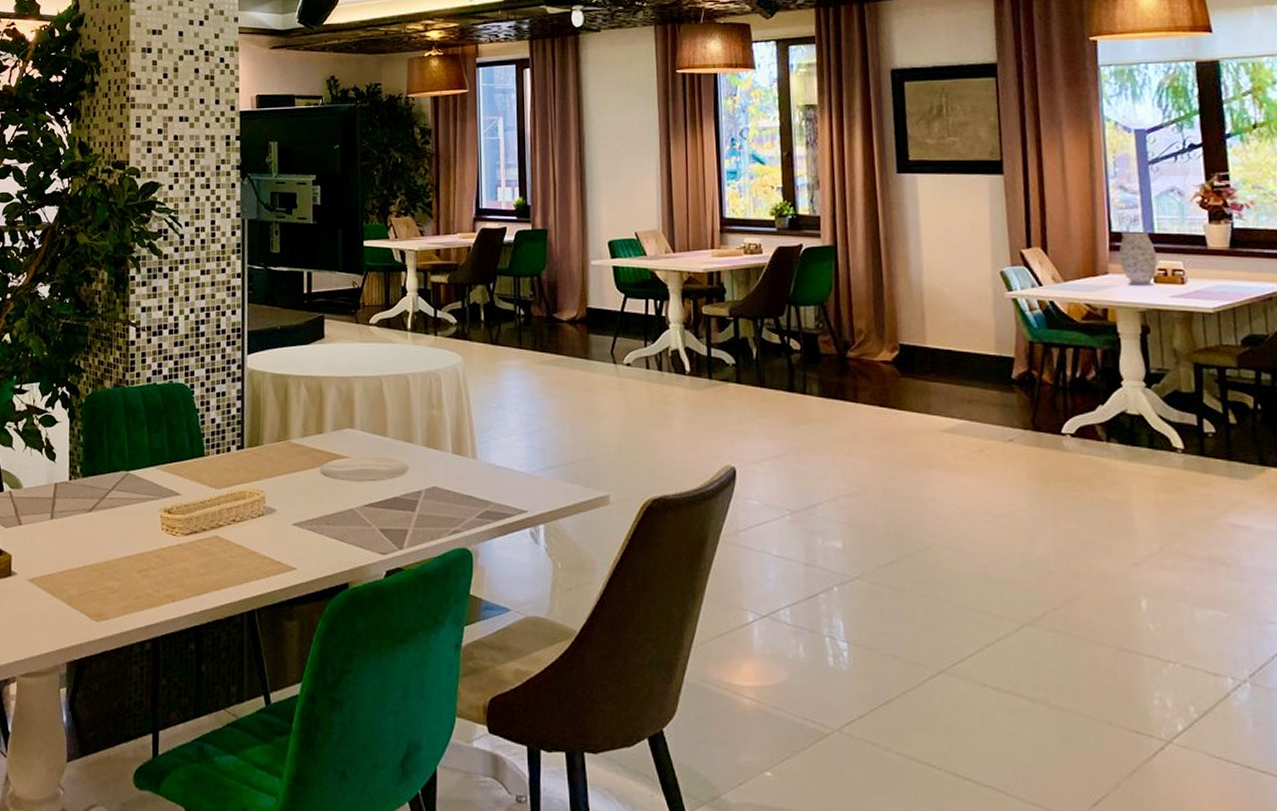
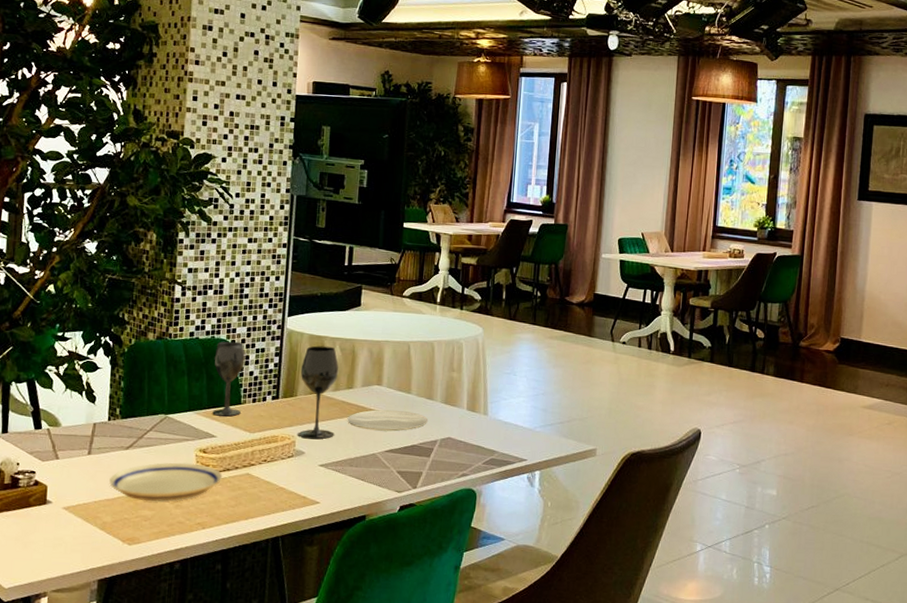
plate: none [73,525,190,571] -> present [109,462,223,501]
wine glass: none [173,385,205,471] -> present [212,341,245,417]
wineglass: none [265,386,306,494] -> present [298,345,339,440]

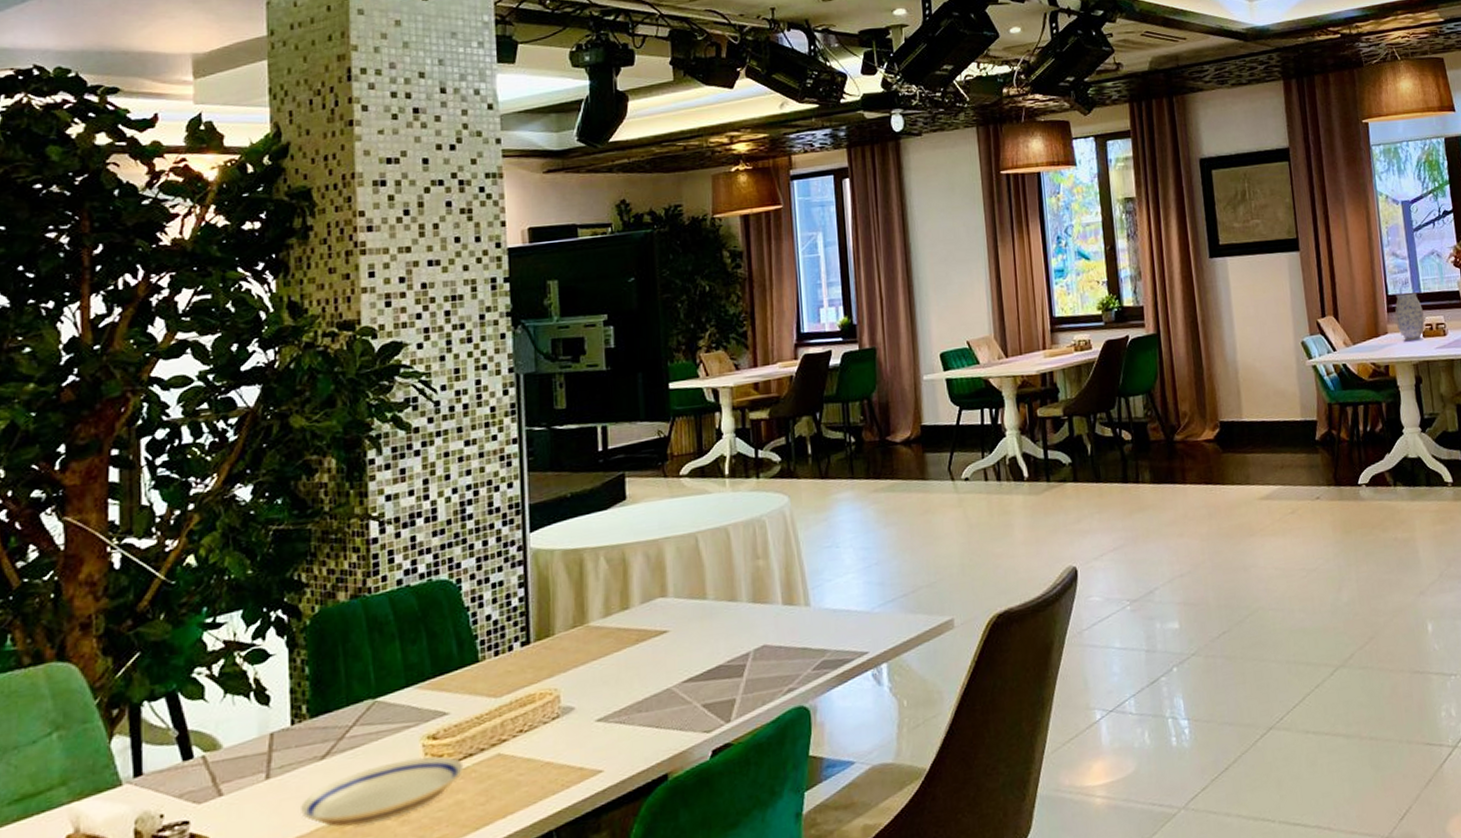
wine glass: present [212,341,245,417] -> none [434,578,479,685]
wineglass: present [298,345,339,440] -> none [555,559,612,689]
plate: present [347,409,429,432] -> none [626,622,735,659]

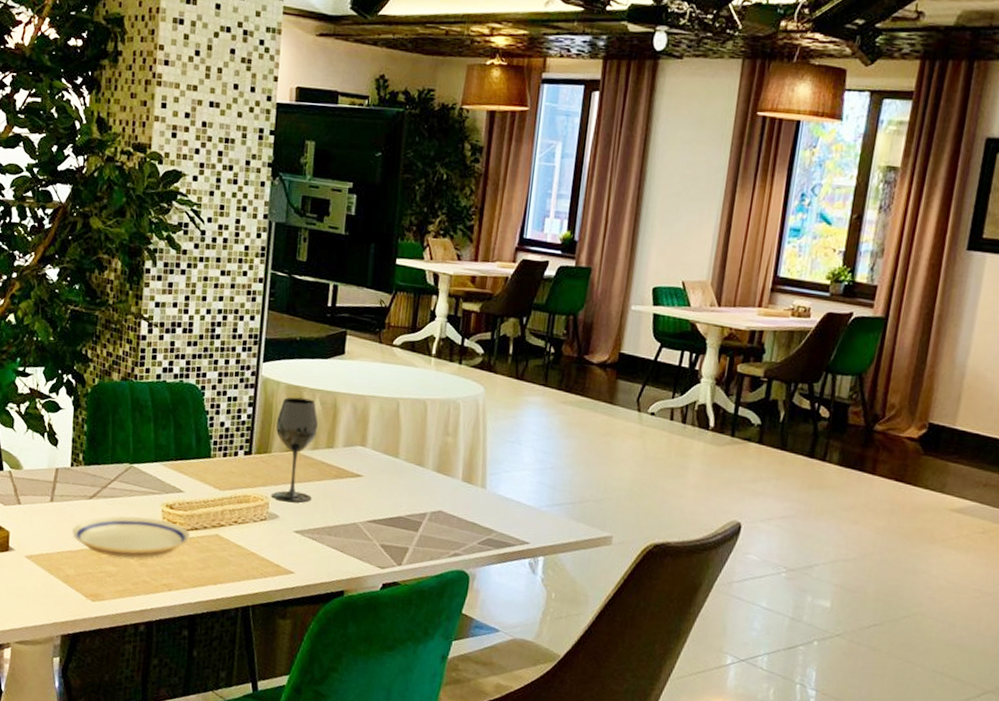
wineglass: none [555,559,612,689] -> present [272,397,319,503]

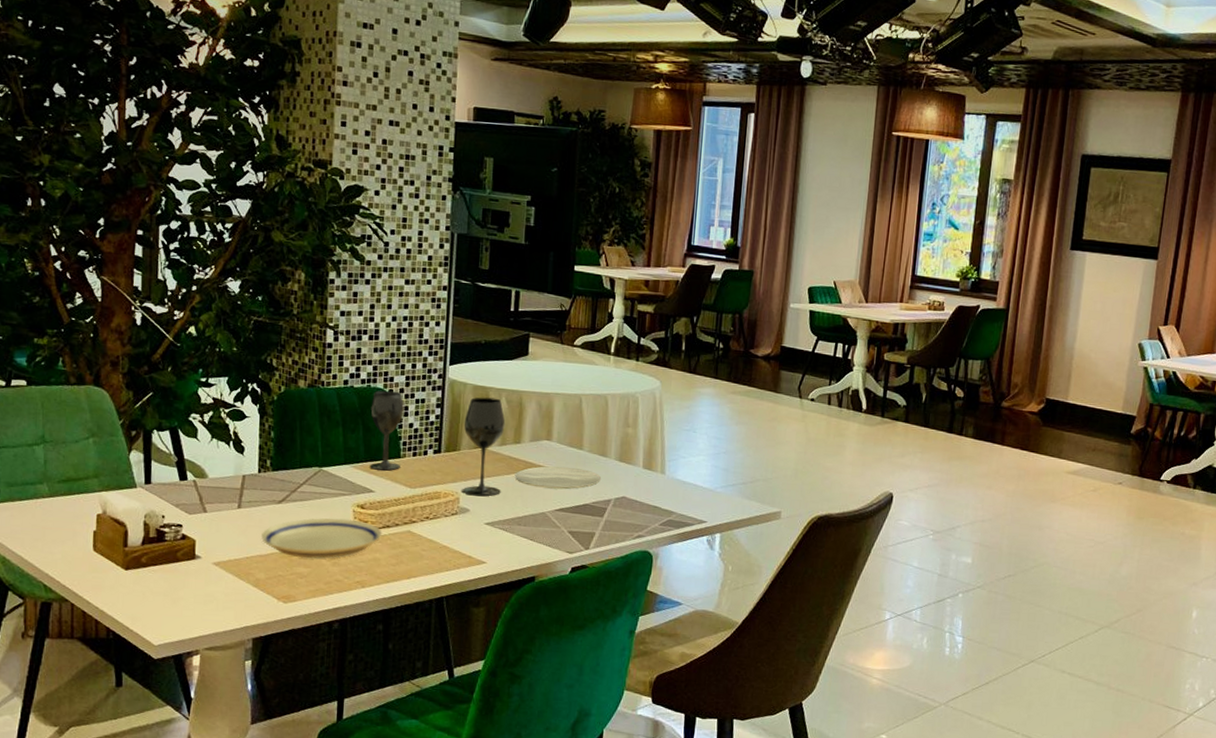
wine glass: none [180,386,216,471] -> present [370,390,404,471]
plate: none [326,473,418,500] -> present [514,466,602,490]

